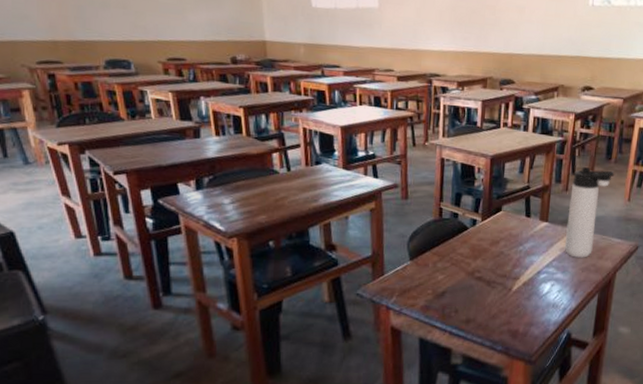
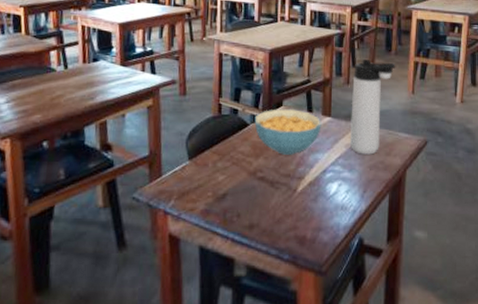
cereal bowl: none [474,213,539,257] -> present [254,109,322,155]

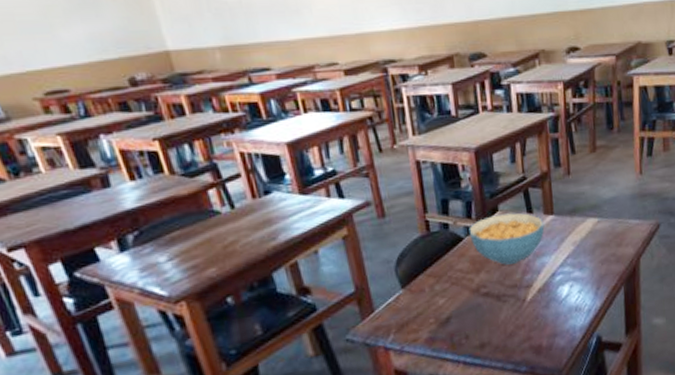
thermos bottle: present [349,60,396,155] -> none [573,142,620,250]

